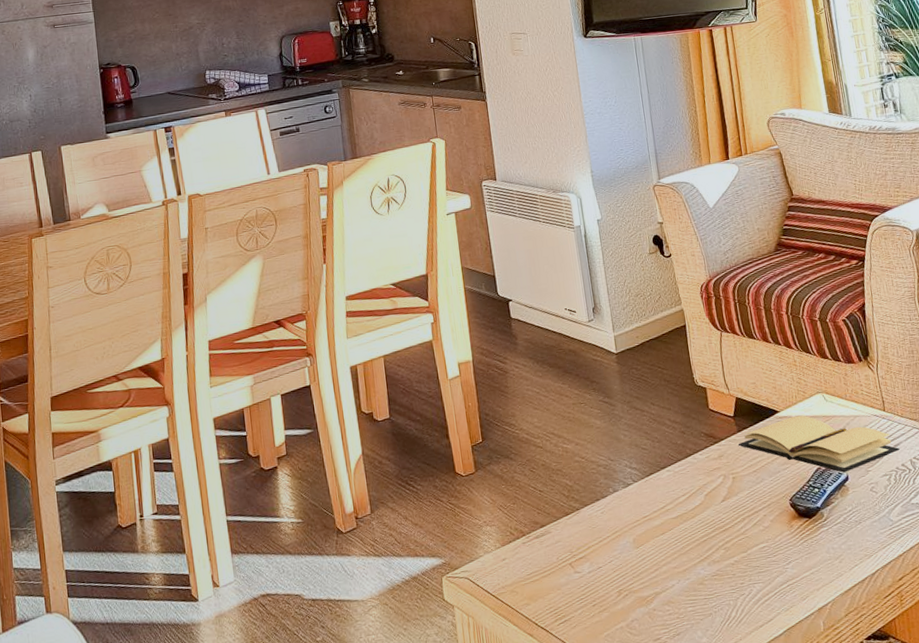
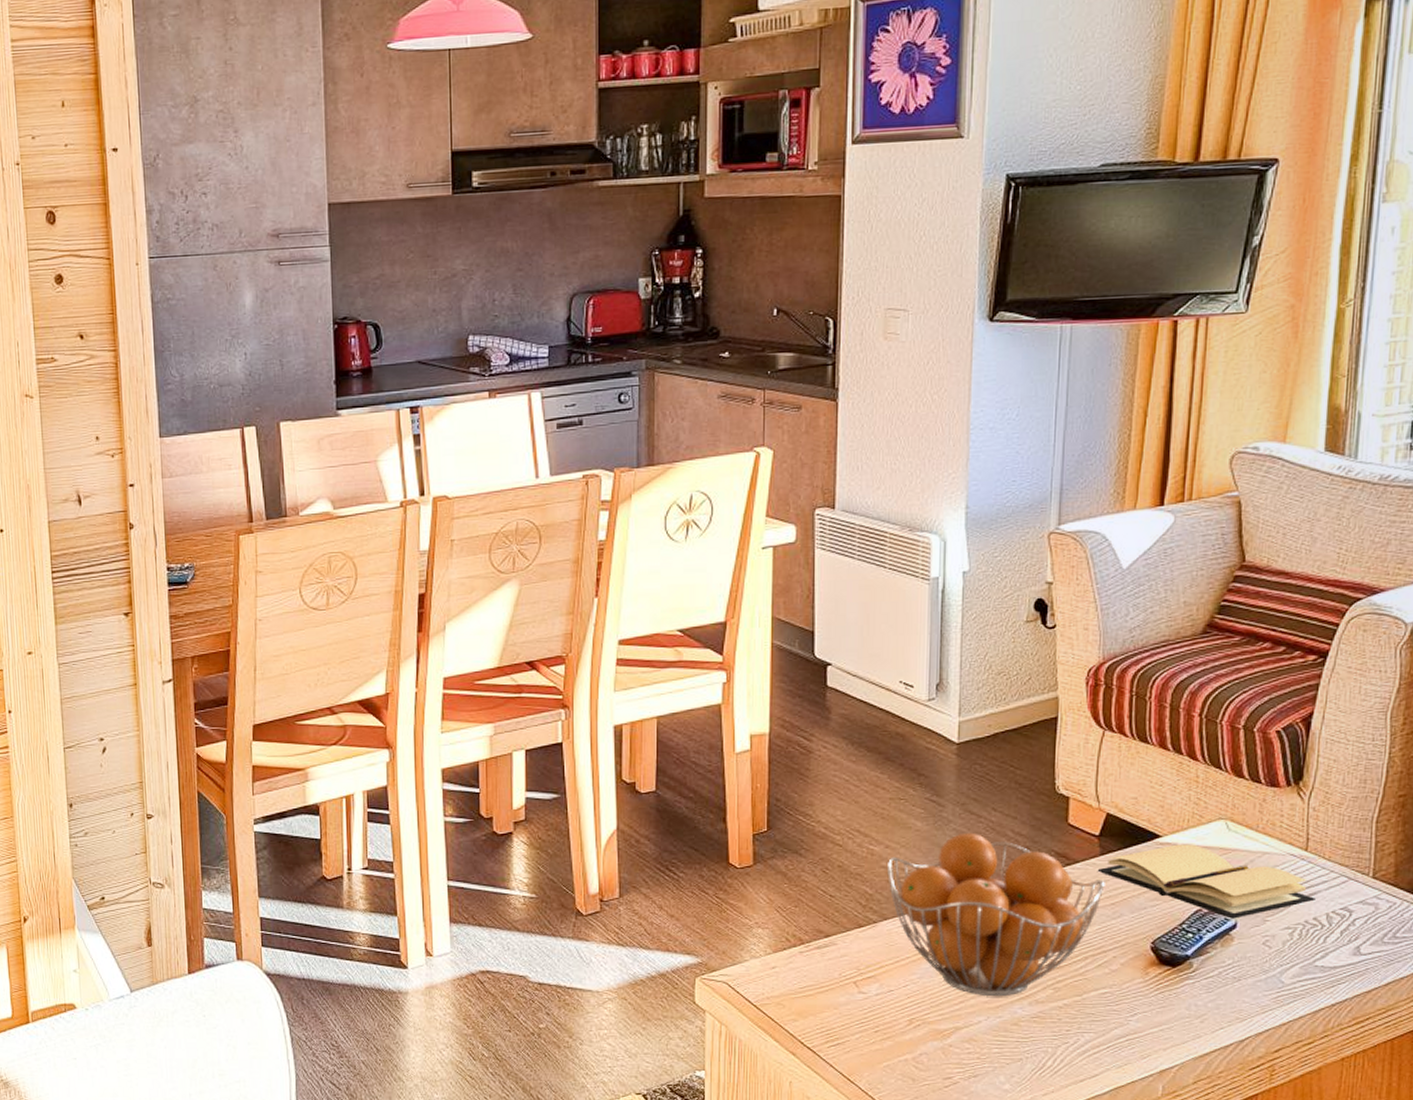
fruit basket: none [579,425,746,563] -> present [887,832,1105,997]

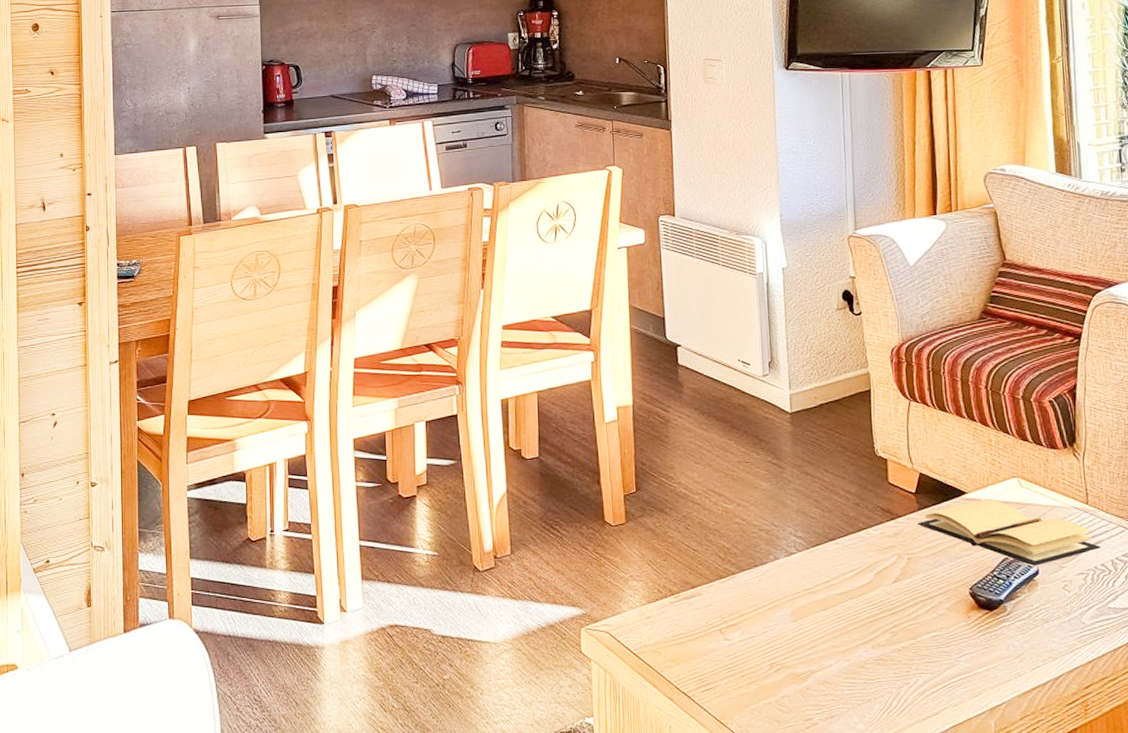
fruit basket: present [887,832,1105,997] -> none [740,491,925,641]

